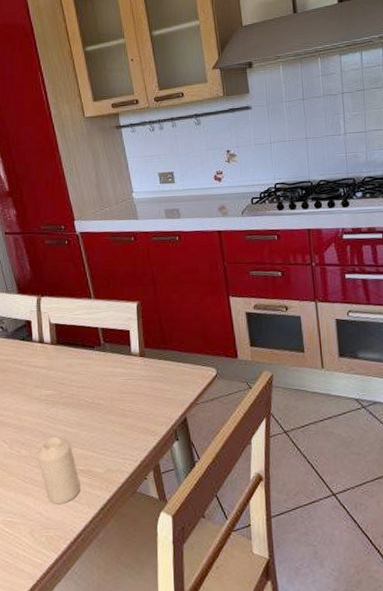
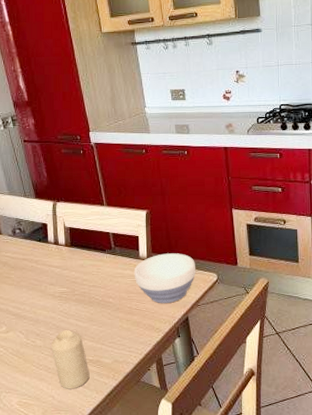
bowl: none [125,347,194,404] -> present [134,253,196,304]

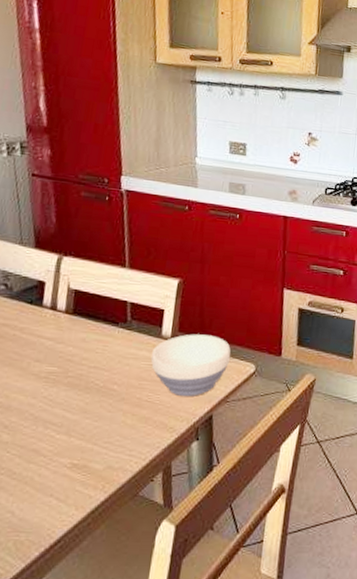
candle: present [50,329,90,389] -> none [21,421,71,503]

